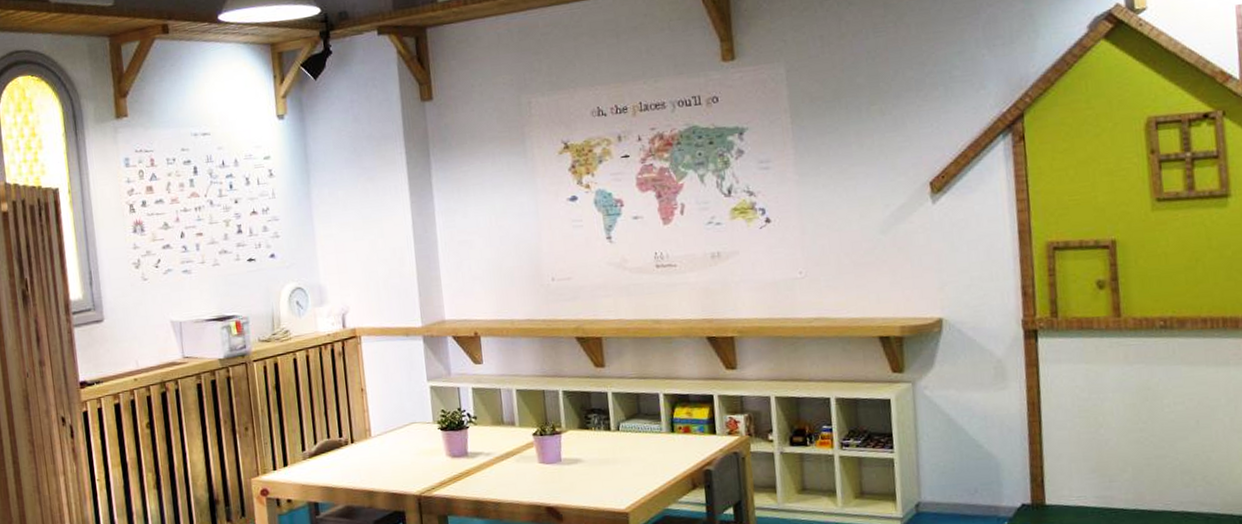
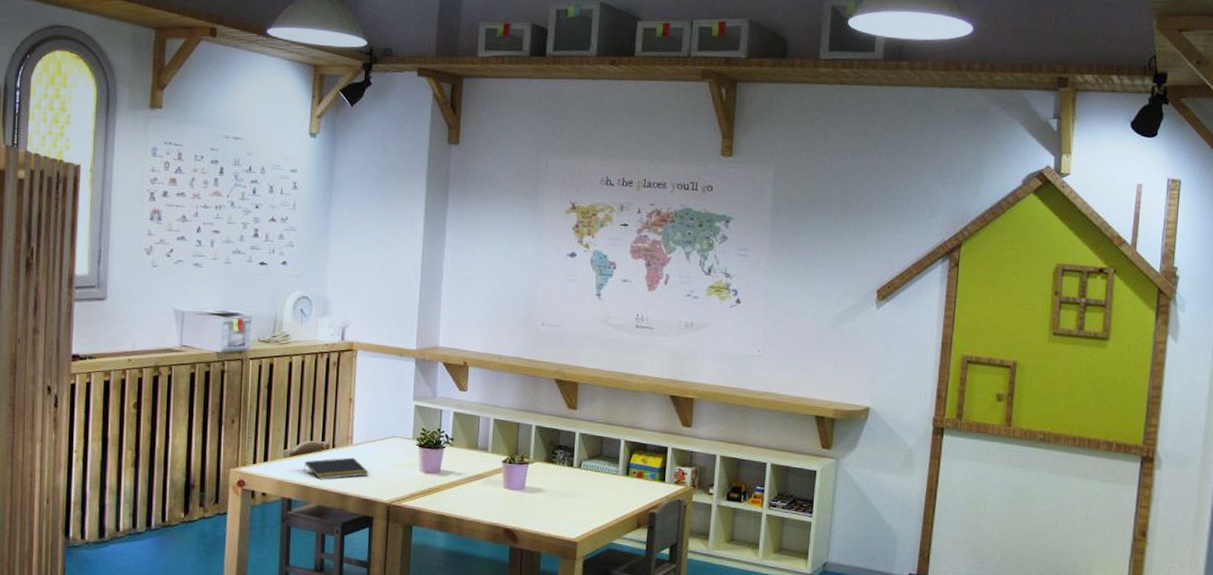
notepad: none [325,450,393,479] -> present [303,457,369,480]

